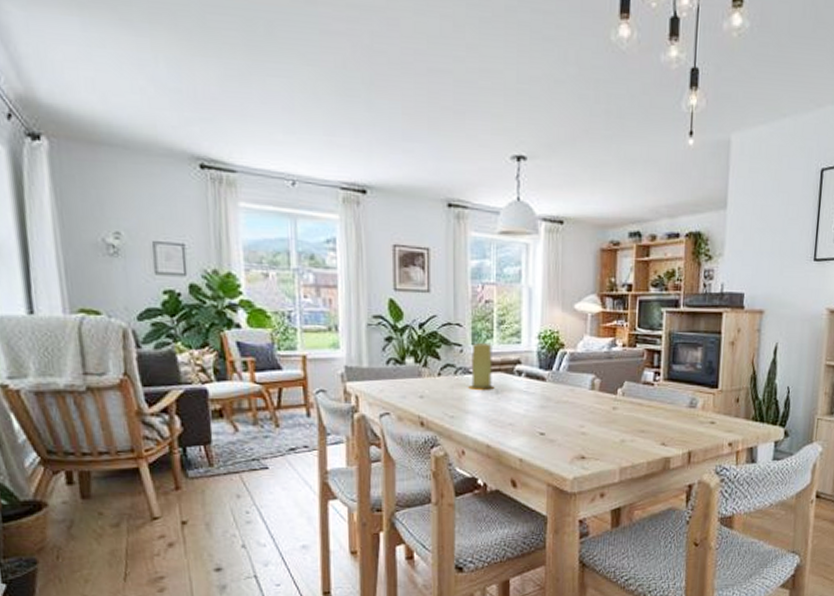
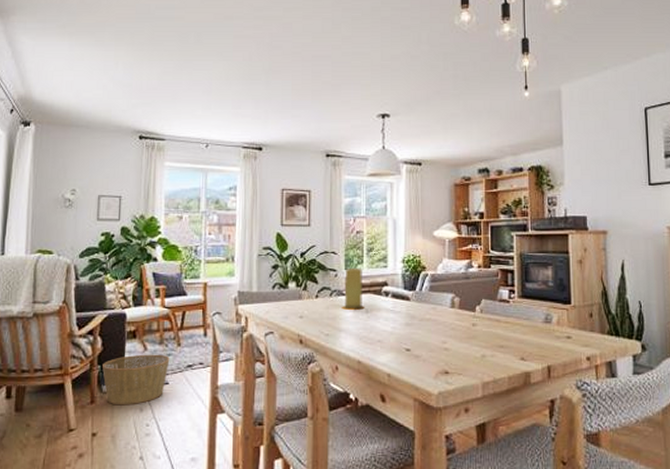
basket: none [185,436,268,492] -> present [102,354,170,406]

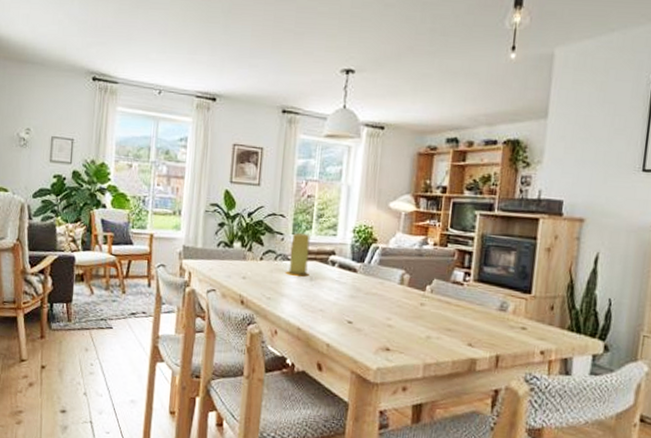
basket: present [102,354,170,406] -> none [52,297,115,344]

